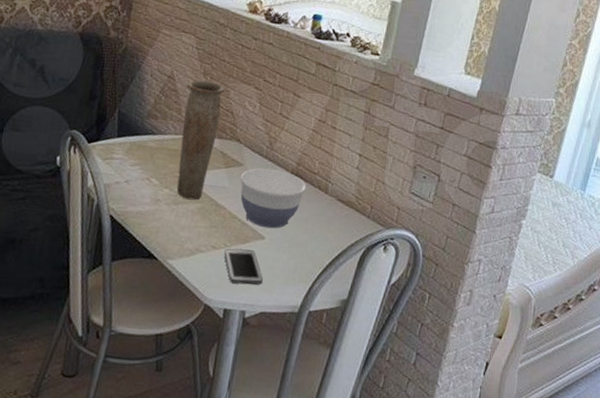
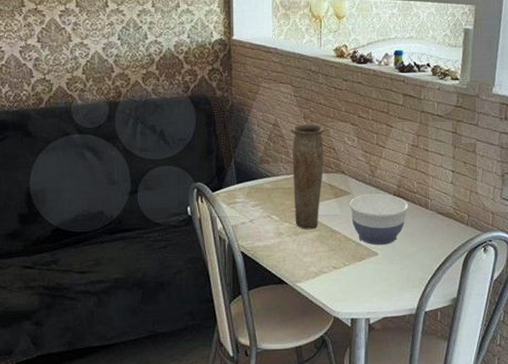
cell phone: present [224,248,263,285] -> none [344,266,381,296]

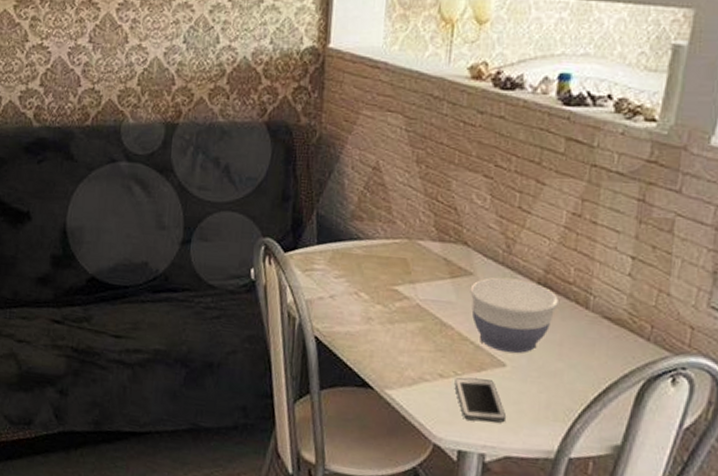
vase: present [291,124,325,230] -> none [391,170,445,319]
cell phone: none [344,266,381,296] -> present [454,377,506,423]

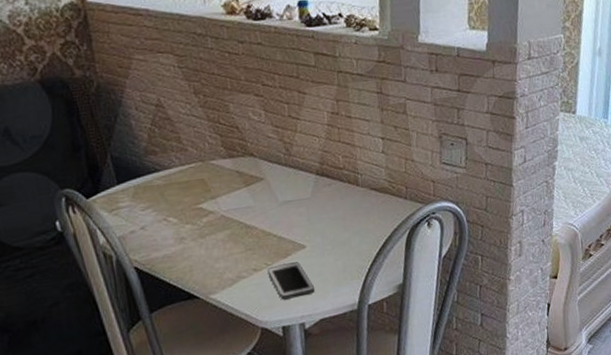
bowl: present [470,277,559,354] -> none [263,174,336,237]

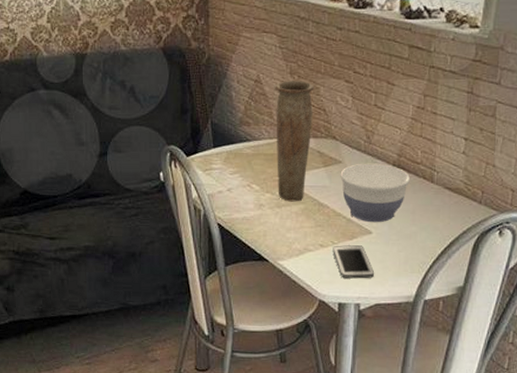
vase: none [179,99,229,230] -> present [275,81,314,202]
bowl: none [263,174,336,237] -> present [340,163,410,223]

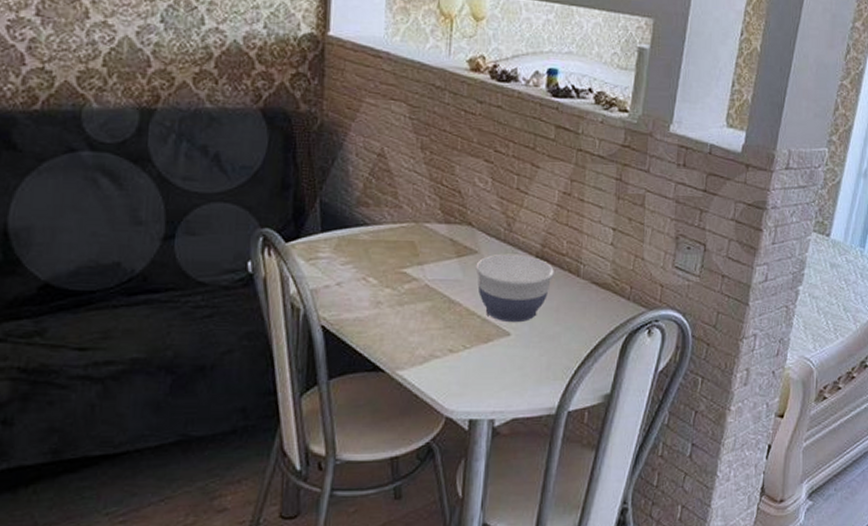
vase: present [275,81,314,202] -> none [400,156,449,299]
cell phone: present [333,245,374,279] -> none [464,350,512,390]

